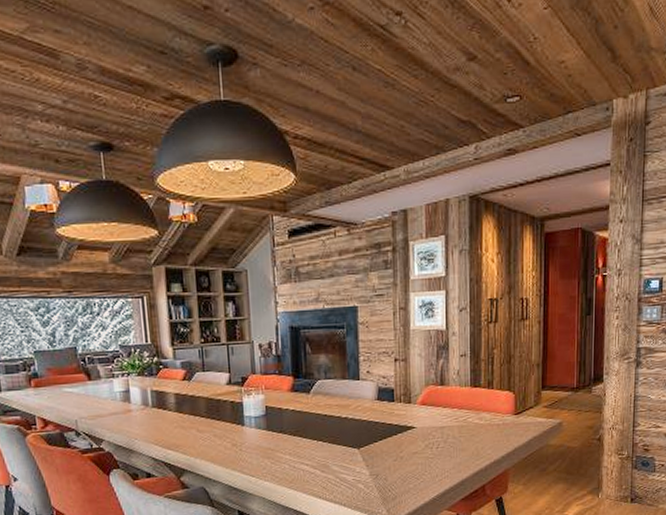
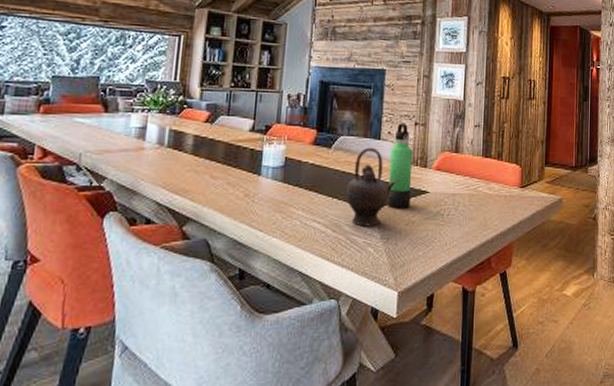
teapot: none [330,388,382,465] -> present [346,147,398,227]
thermos bottle: none [371,360,397,446] -> present [387,123,413,209]

